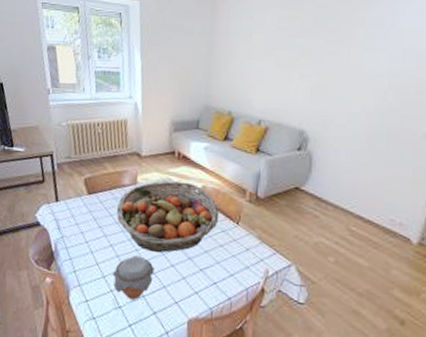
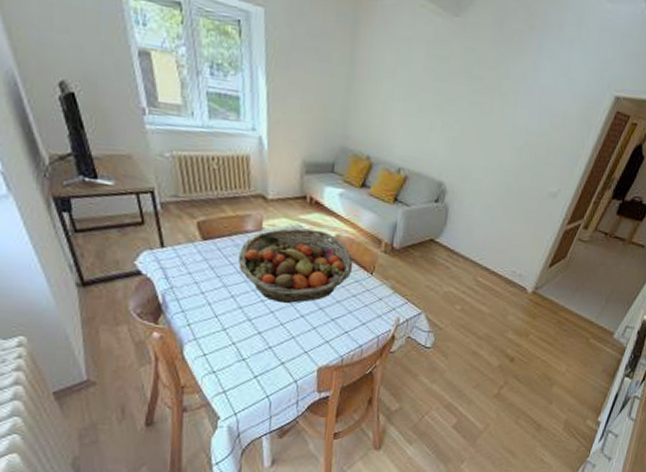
jar: present [112,255,156,300] -> none [234,306,284,351]

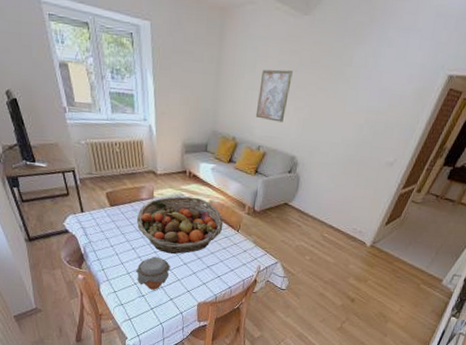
jar: none [234,306,284,351] -> present [135,256,171,290]
wall art: none [395,76,441,141] -> present [255,69,293,123]

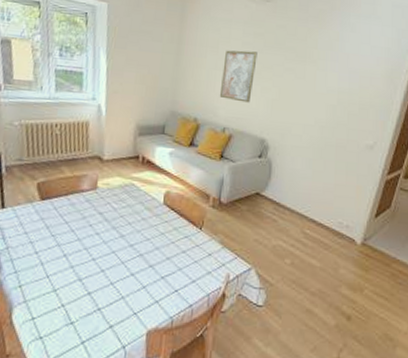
jar: present [135,256,171,290] -> none [64,265,114,314]
fruit basket: present [136,196,224,255] -> none [72,185,183,262]

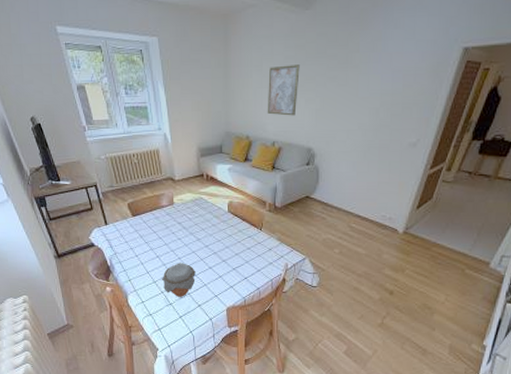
jar: none [64,265,114,314] -> present [161,263,197,297]

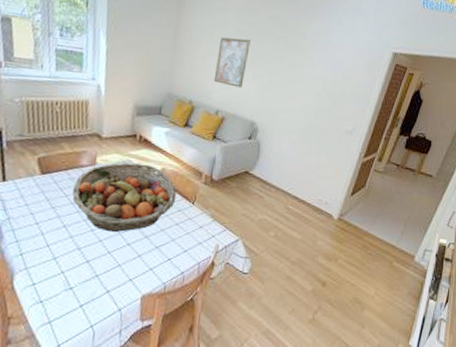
fruit basket: none [158,199,245,259] -> present [72,162,177,233]
jar: present [161,263,197,297] -> none [63,235,111,280]

